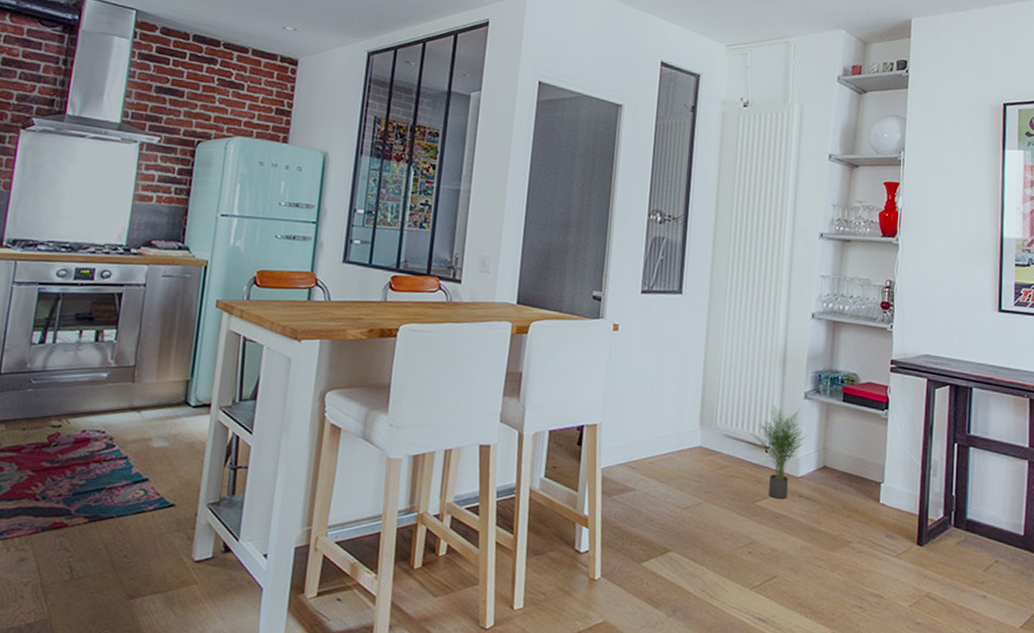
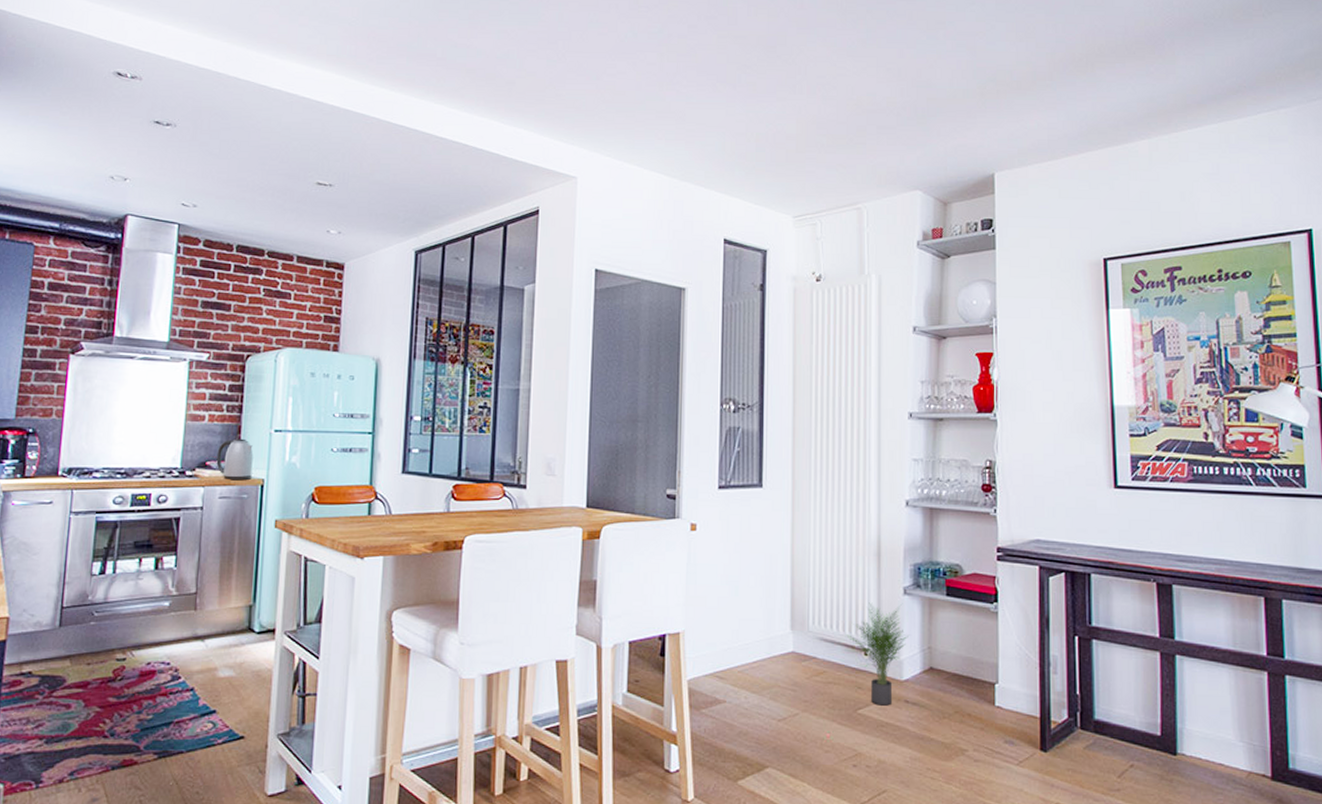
kettle: none [161,220,199,261] -> present [216,438,254,481]

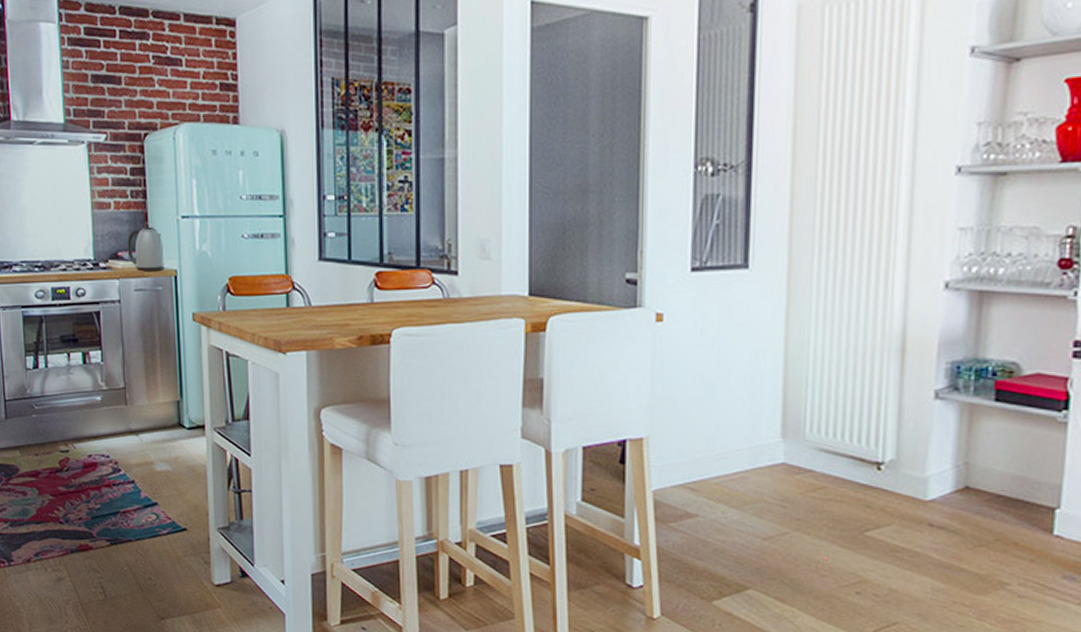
potted plant: present [845,602,909,706] -> none [852,408,938,529]

